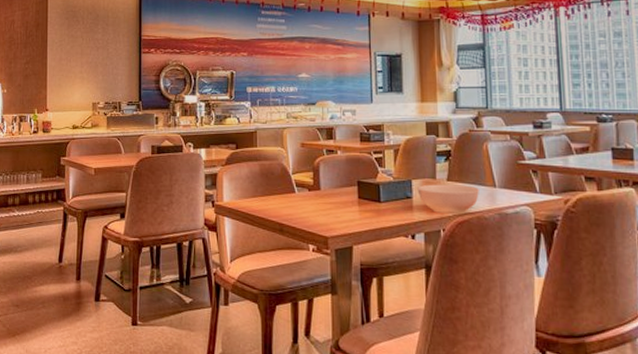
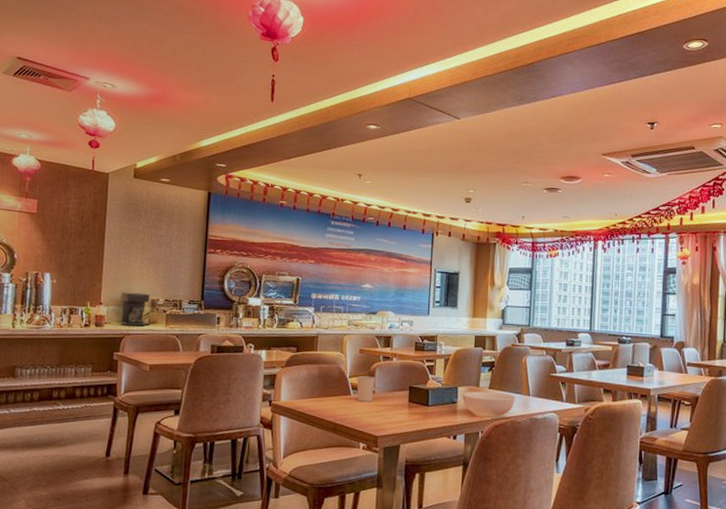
coffee maker: none [62,97,93,130] -> present [117,292,150,327]
cup: none [300,172,324,200] -> present [356,376,378,402]

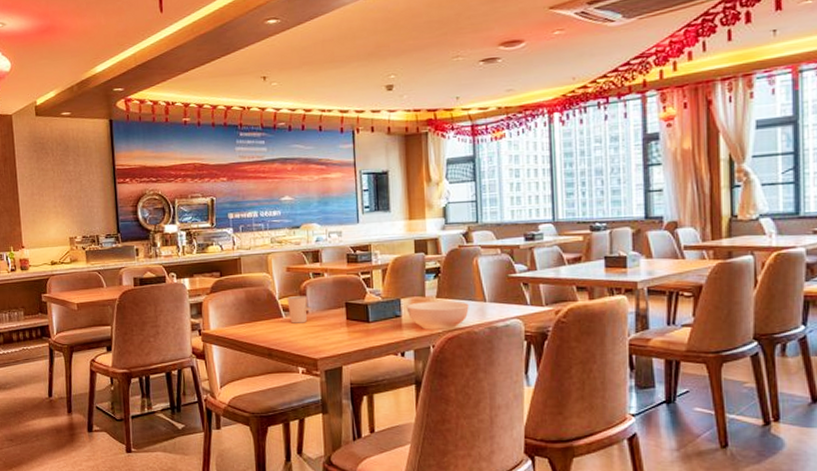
coffee maker: present [117,292,150,327] -> none [40,232,72,267]

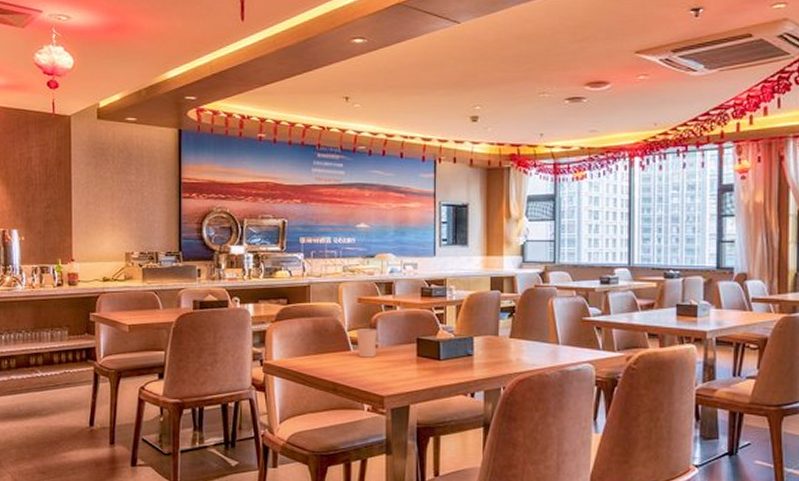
bowl: present [406,301,469,331] -> none [479,341,542,372]

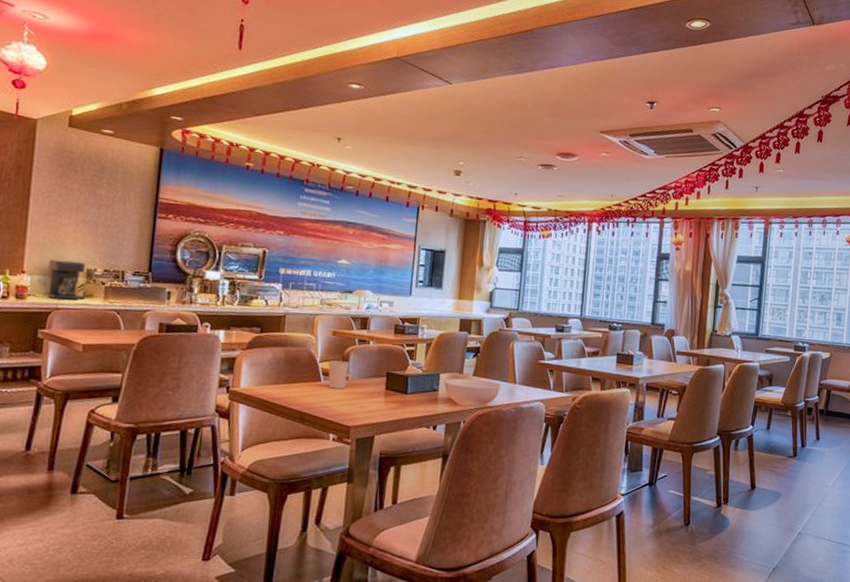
coffee maker: none [91,246,126,283] -> present [43,259,85,301]
bowl: none [479,341,542,372] -> present [444,378,501,408]

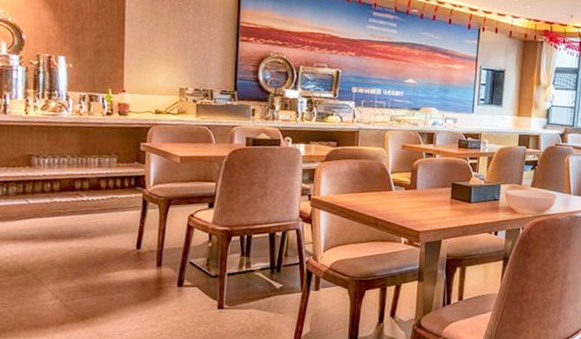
coffee maker: present [43,259,85,301] -> none [142,79,179,117]
cup: present [328,360,352,389] -> none [398,172,420,198]

